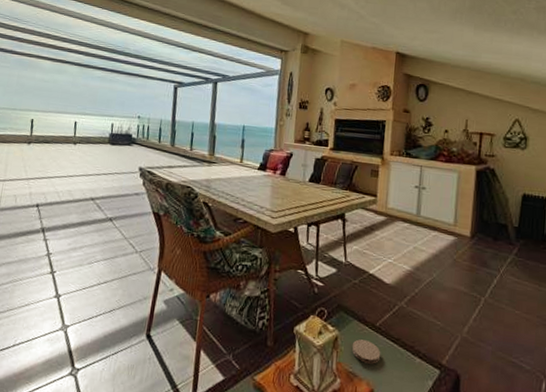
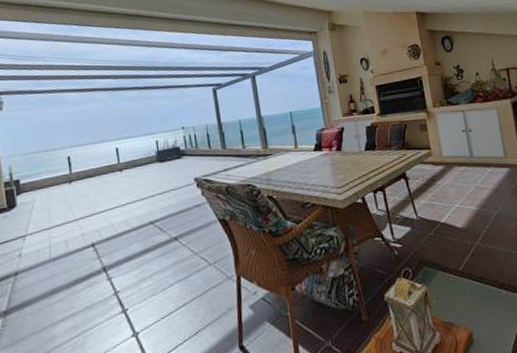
coaster: present [351,339,381,364] -> none [442,287,471,310]

